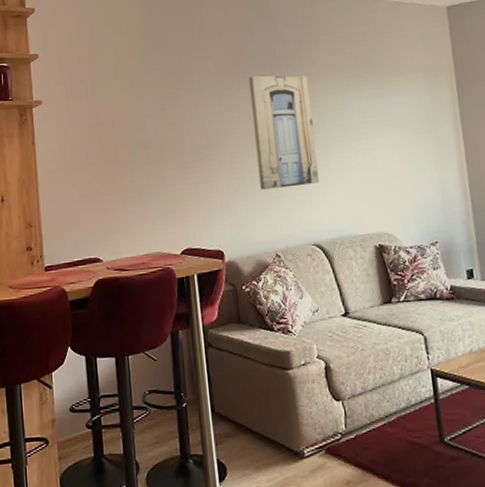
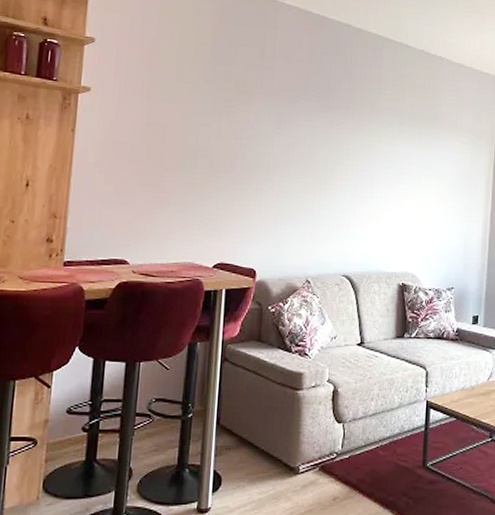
wall art: present [248,75,320,190] -> none [302,105,365,219]

